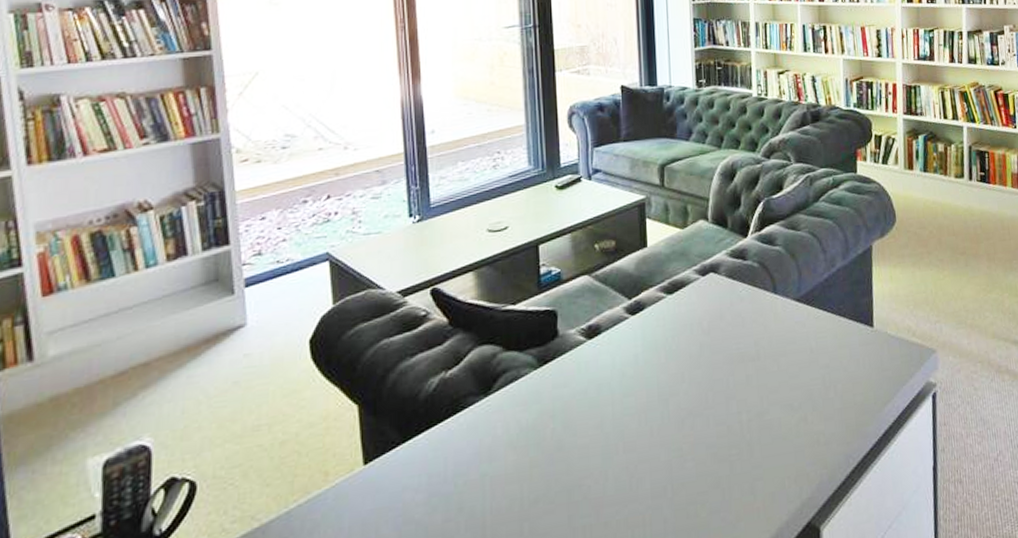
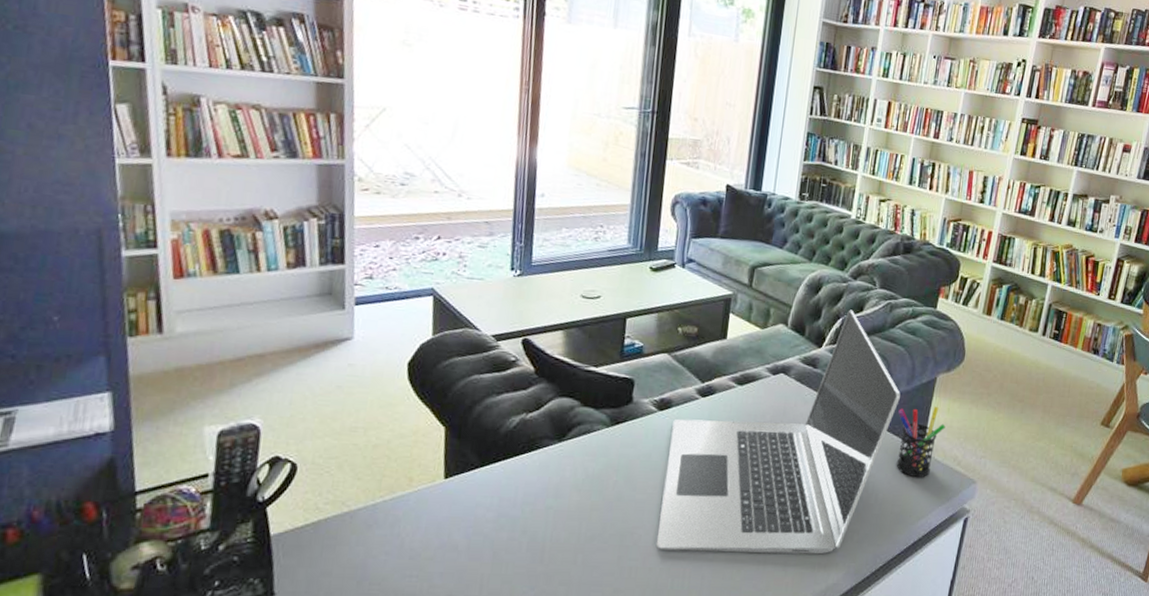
laptop: none [605,190,839,499] -> present [655,309,901,555]
pen holder: none [840,276,892,360] -> present [896,406,946,478]

